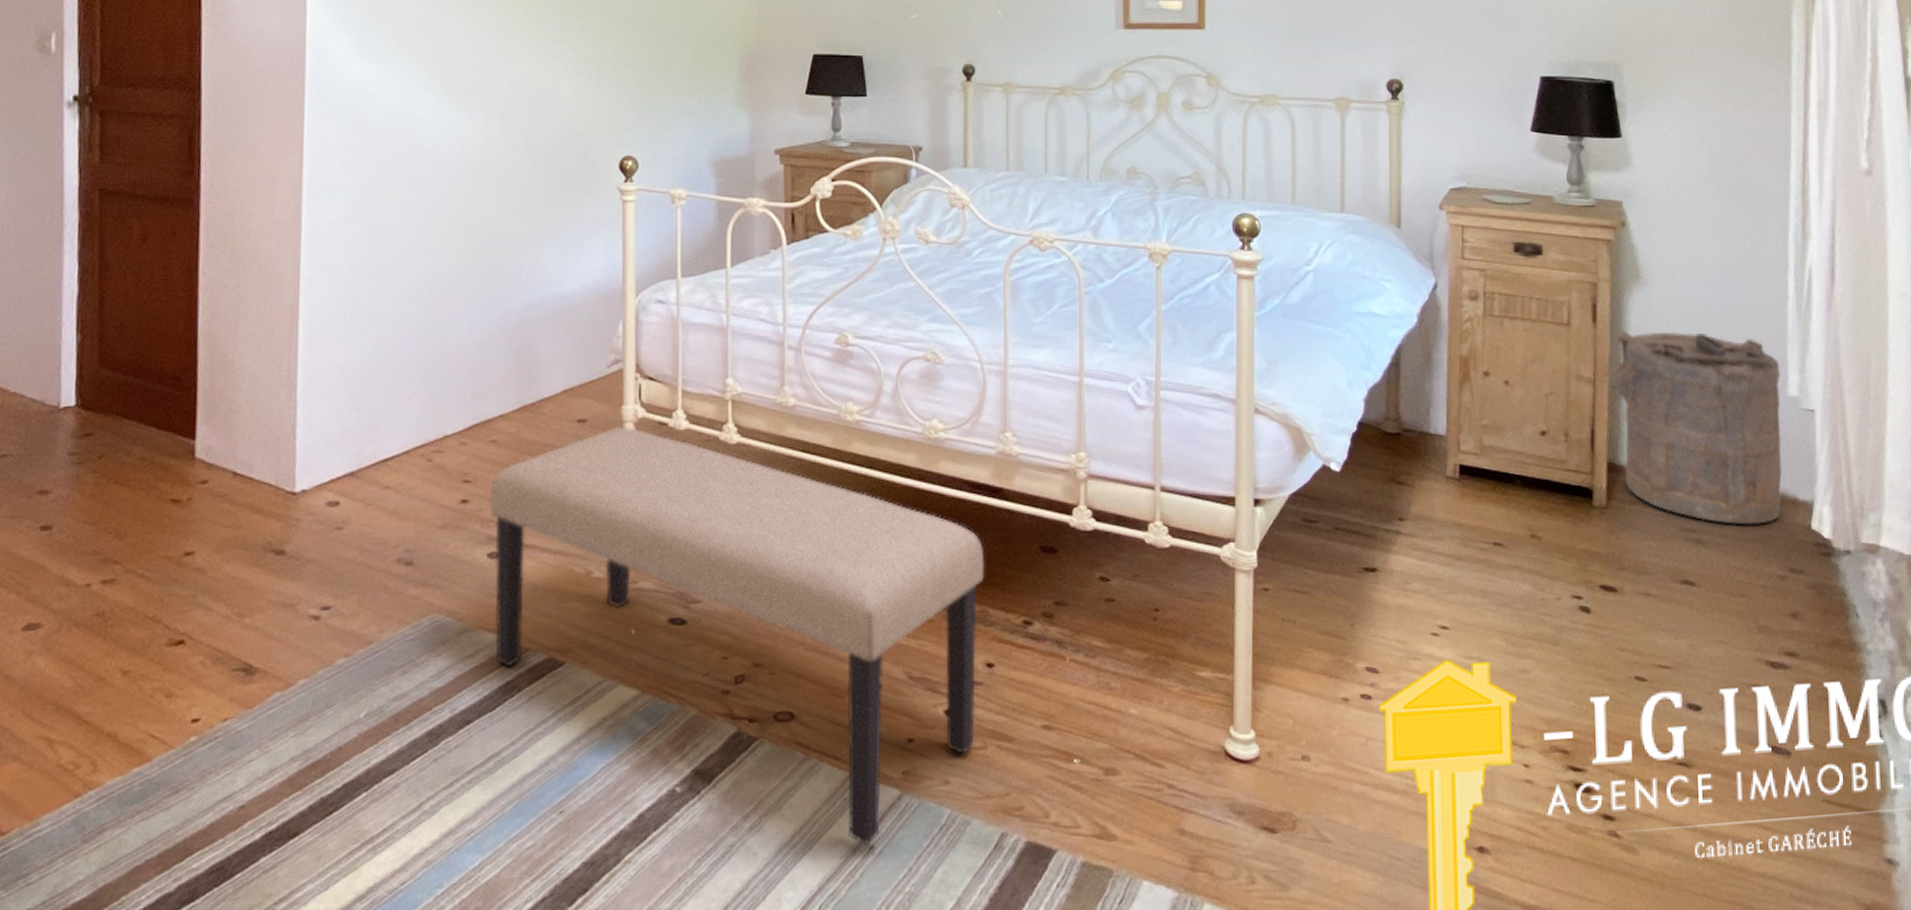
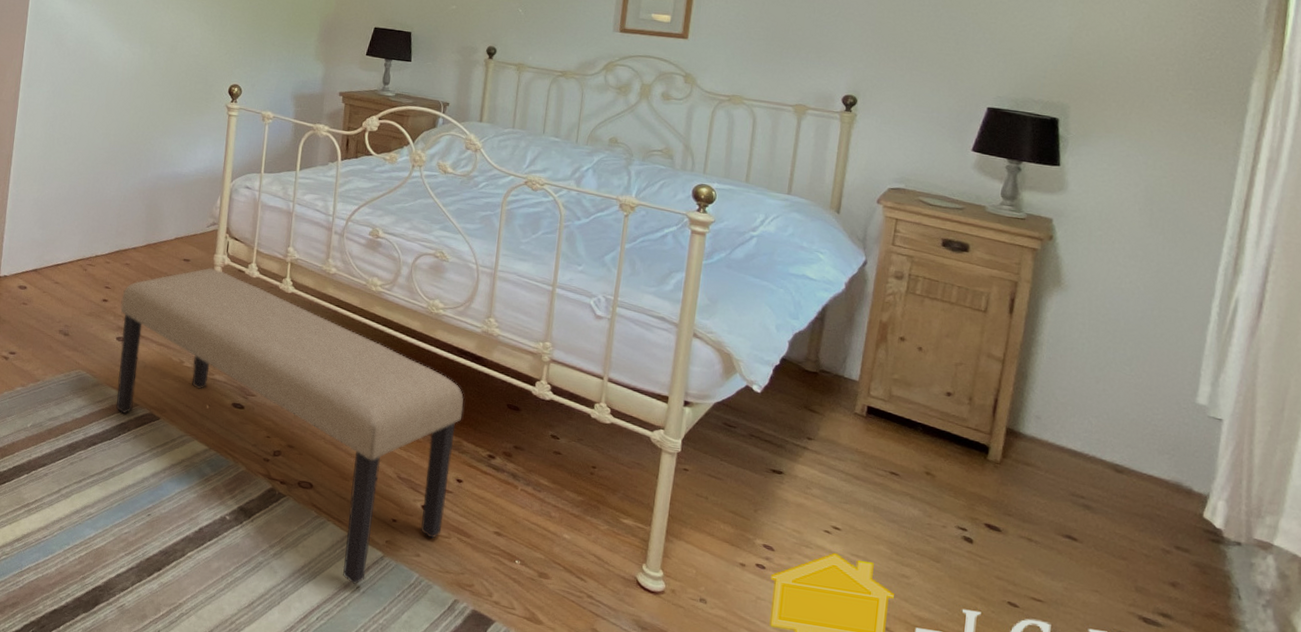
laundry hamper: present [1610,331,1782,525] -> none [1018,324,1192,505]

